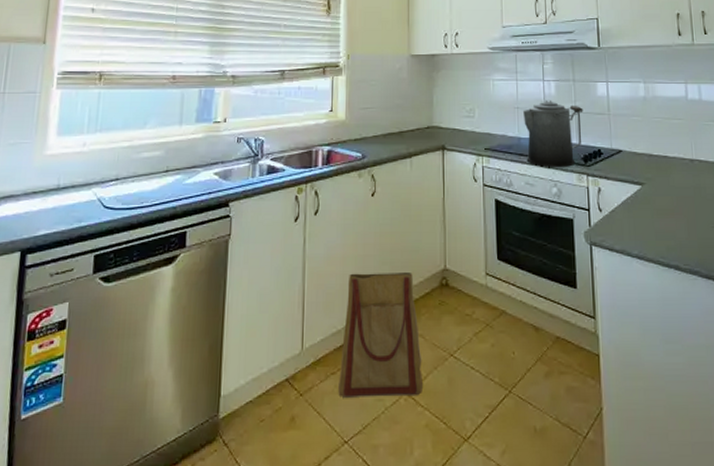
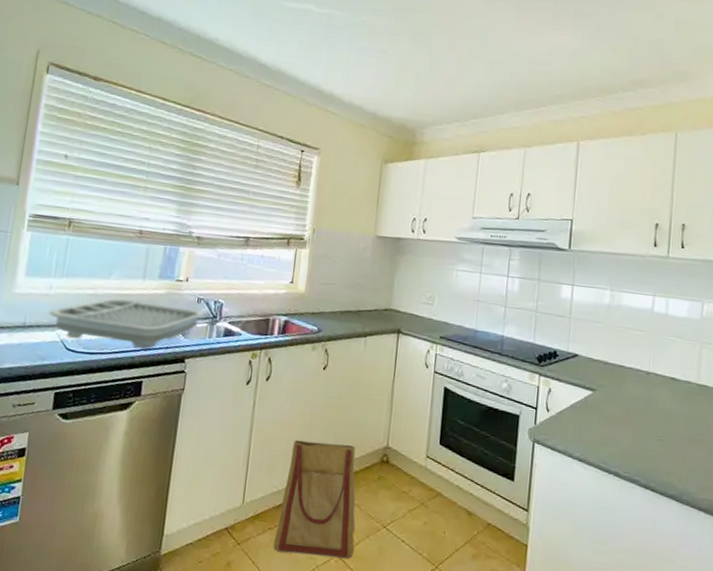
dish rack: none [84,147,244,198] -> present [49,298,204,350]
cooking pot: present [523,99,583,167] -> none [480,296,545,365]

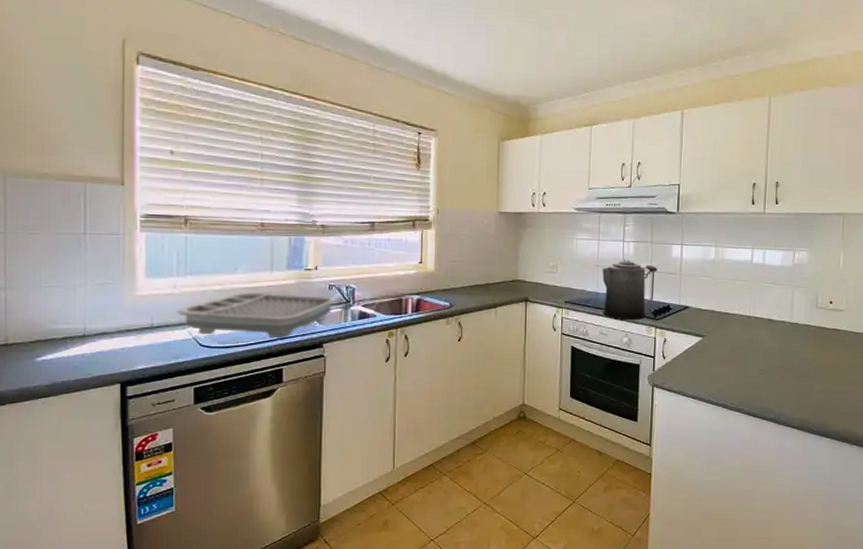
shopping bag: present [273,439,356,560] -> none [426,406,500,506]
cooking pot: none [480,296,545,365] -> present [602,259,658,320]

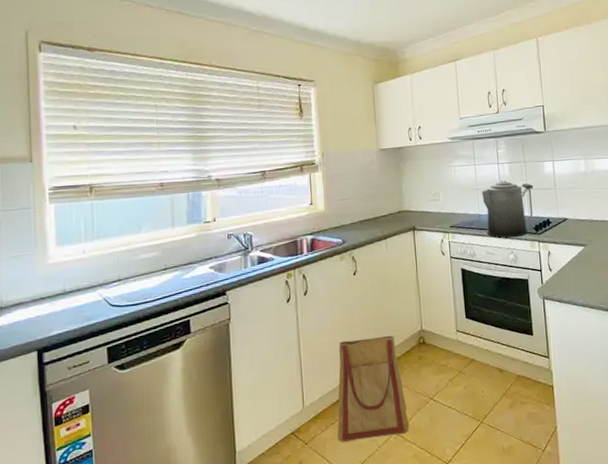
dish rack: present [177,292,336,339] -> none [87,246,236,294]
shopping bag: none [426,406,500,506] -> present [337,335,409,442]

